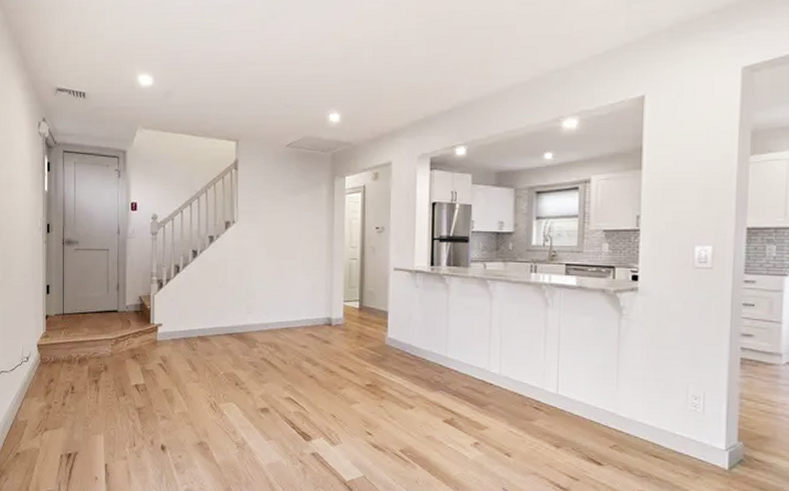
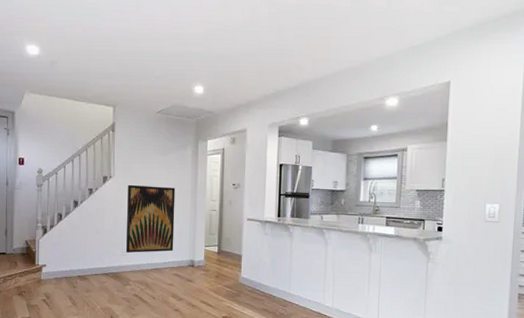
wall art: none [253,230,309,310] -> present [126,184,176,253]

